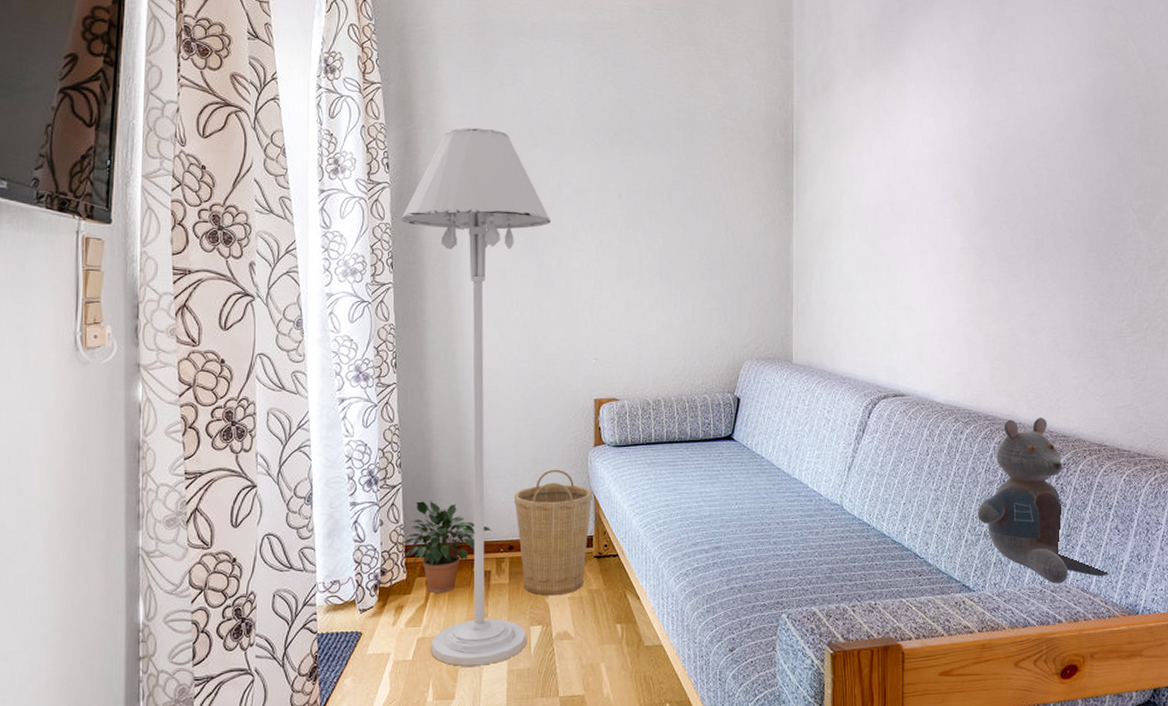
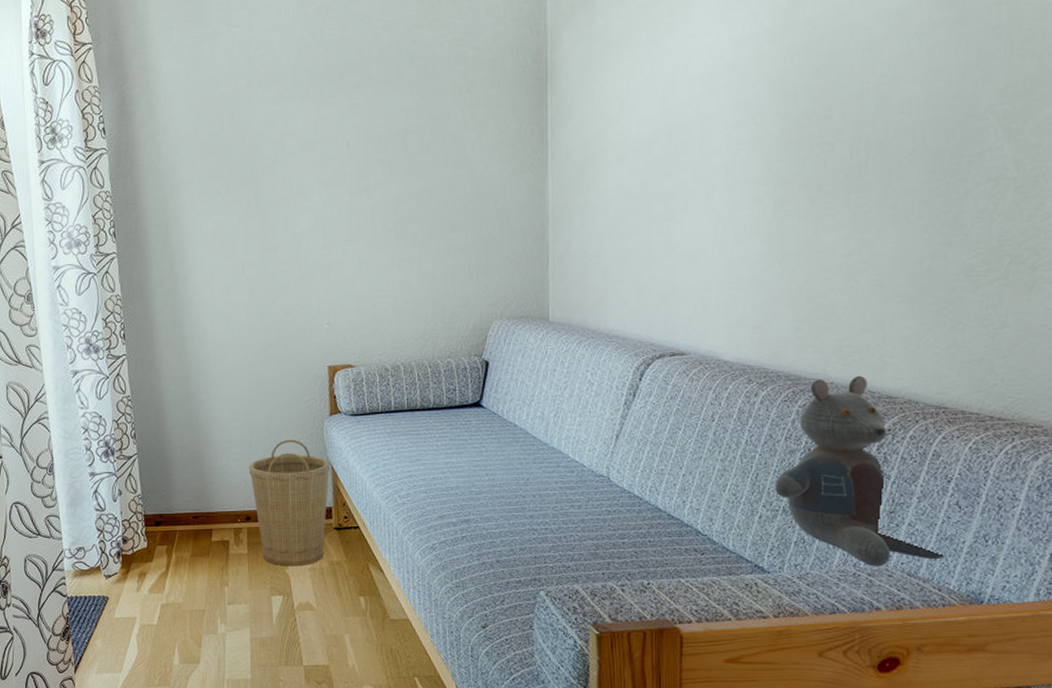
potted plant: present [398,501,491,593] -> none [138,471,227,561]
floor lamp: present [400,128,552,667] -> none [120,82,275,633]

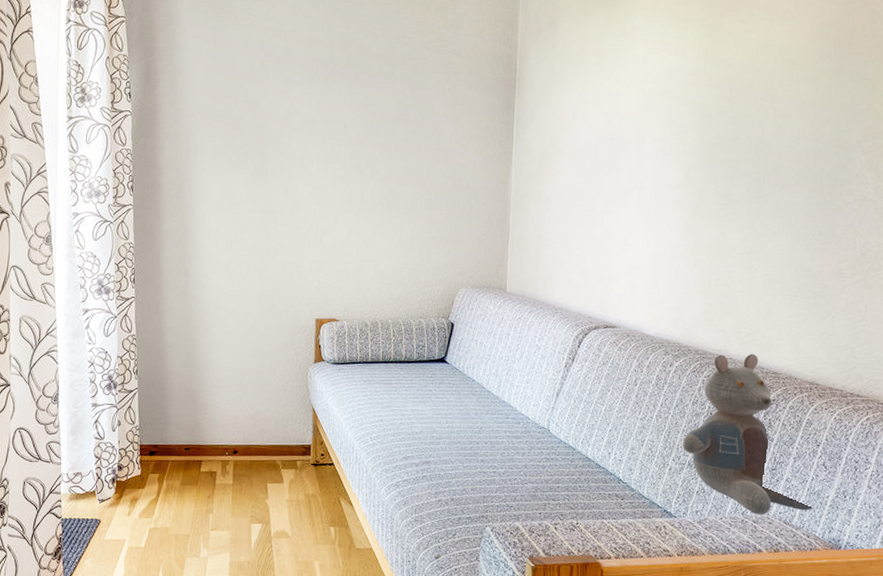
basket: present [248,439,331,567] -> none [238,382,312,498]

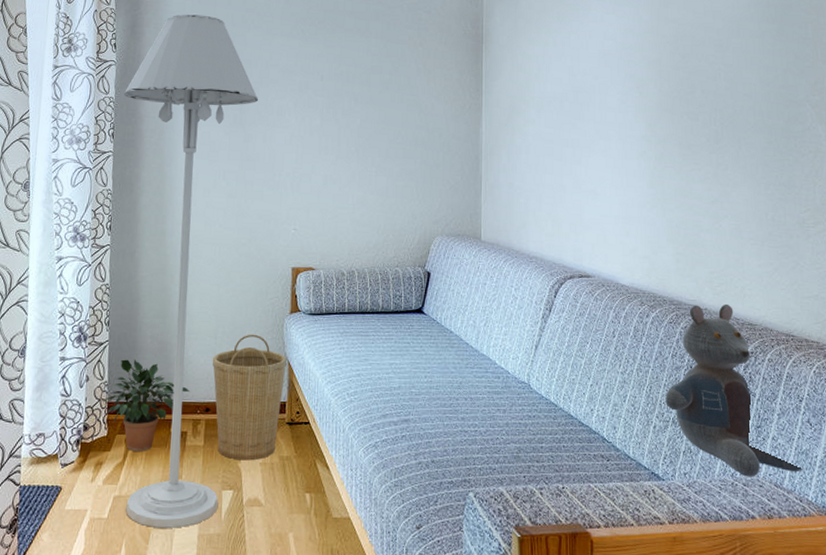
potted plant: none [134,405,217,489] -> present [102,359,189,451]
floor lamp: none [141,60,280,557] -> present [123,14,259,529]
basket: none [238,382,312,498] -> present [212,334,288,461]

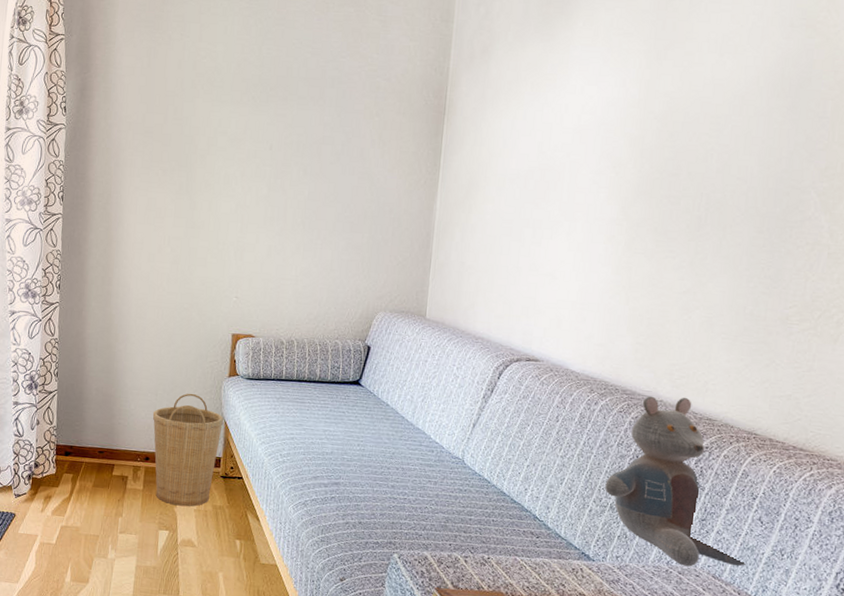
potted plant: present [102,359,189,451] -> none [51,407,131,490]
floor lamp: present [123,14,259,529] -> none [71,78,206,558]

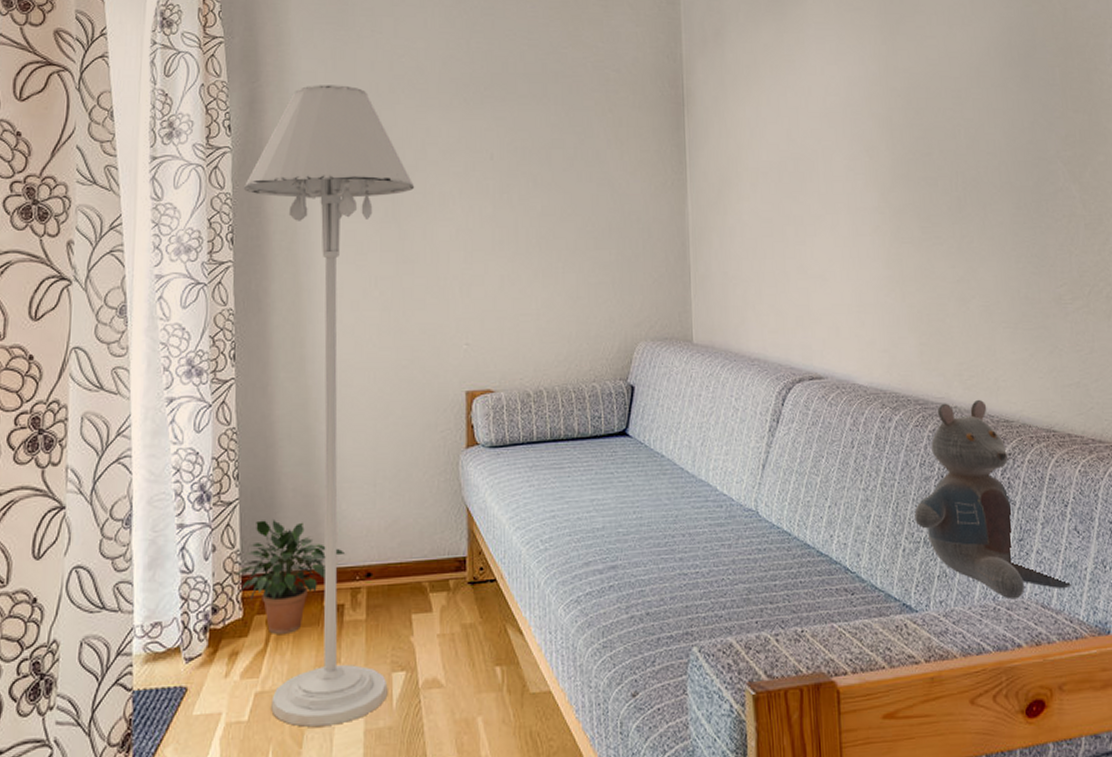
potted plant: none [51,407,131,490] -> present [234,520,345,634]
floor lamp: none [71,78,206,558] -> present [243,85,415,728]
basket: present [152,393,224,507] -> none [371,476,466,634]

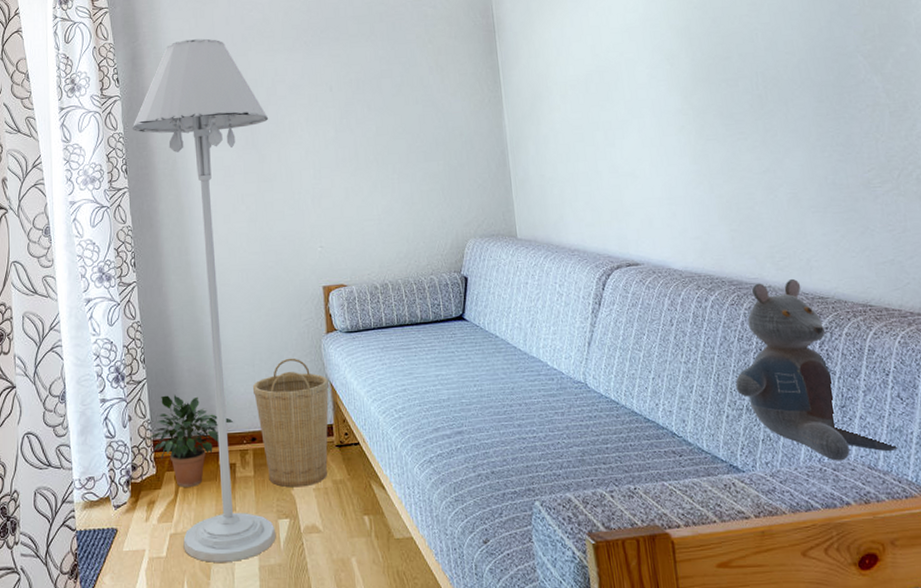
basket: none [371,476,466,634] -> present [252,358,330,488]

